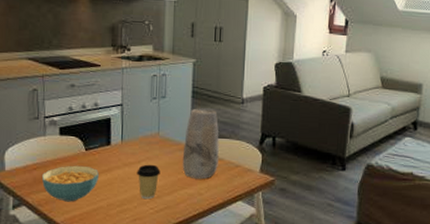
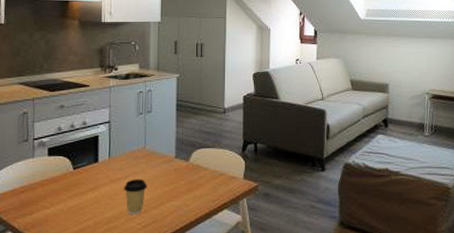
cereal bowl: present [41,165,99,202] -> none [28,185,86,224]
vase: present [182,108,219,180] -> none [168,120,204,191]

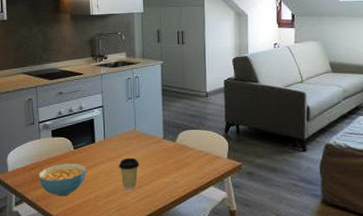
cereal bowl: none [28,185,86,224] -> present [38,163,86,197]

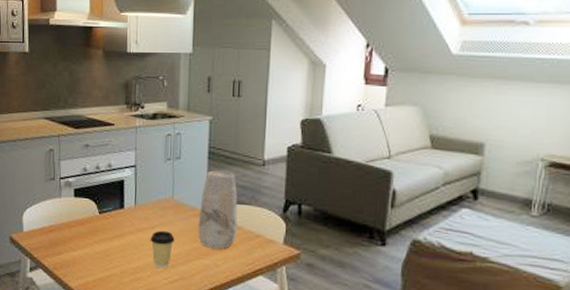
cereal bowl: present [38,163,86,197] -> none [57,229,112,267]
vase: none [157,103,190,169] -> present [197,170,238,249]

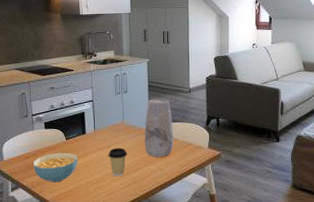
cereal bowl: none [57,229,112,267] -> present [32,152,78,183]

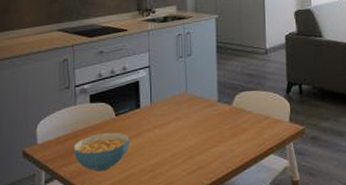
coffee cup: present [108,147,127,177] -> none [167,124,191,162]
vase: present [144,98,174,158] -> none [211,62,247,136]

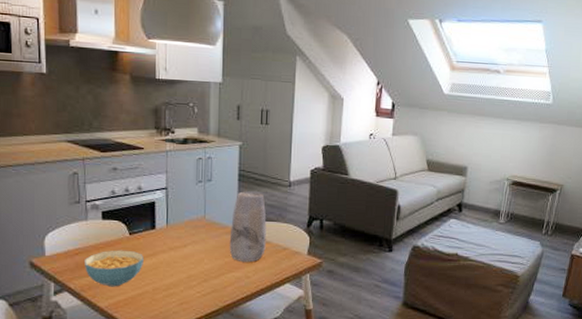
vase: none [211,62,247,136] -> present [229,191,267,263]

